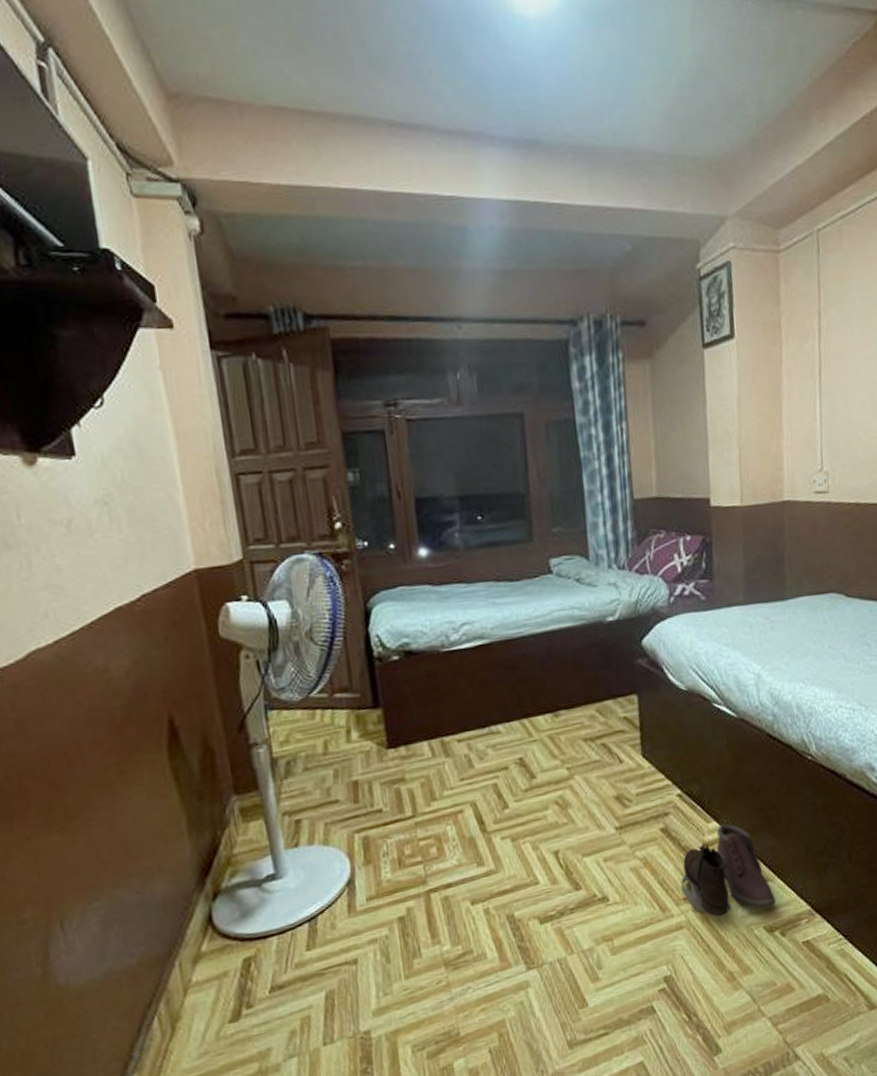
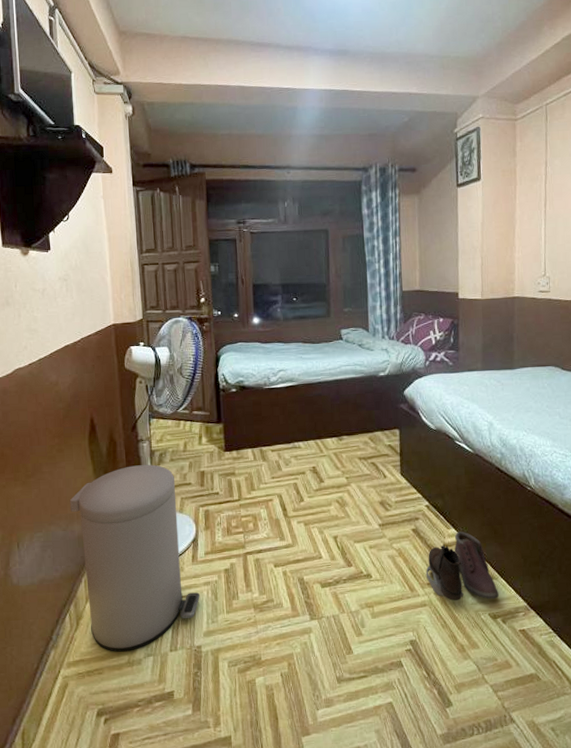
pedal bin: none [143,778,364,1061] -> present [69,464,200,652]

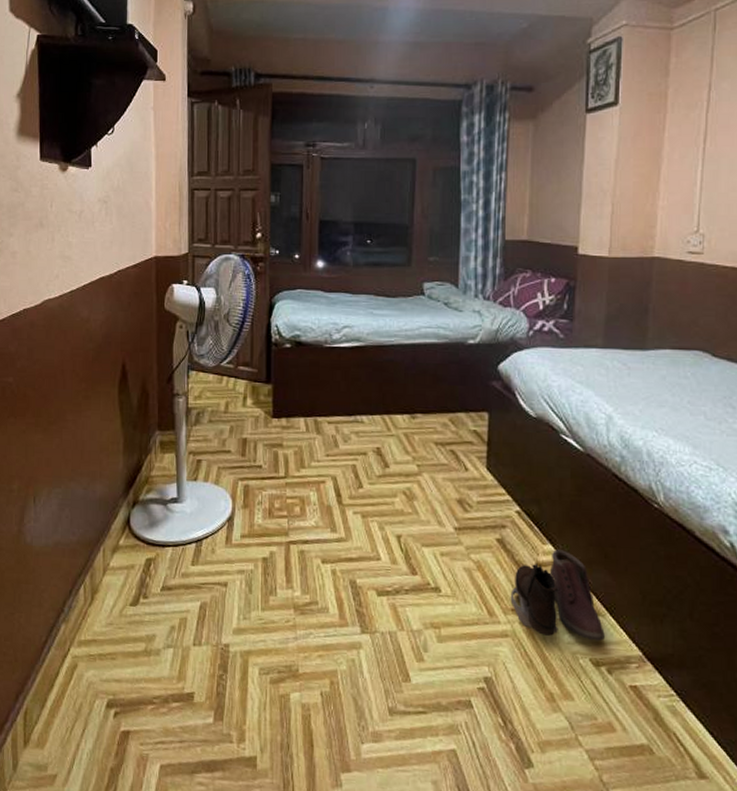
pedal bin: present [69,464,200,652] -> none [92,423,232,639]

